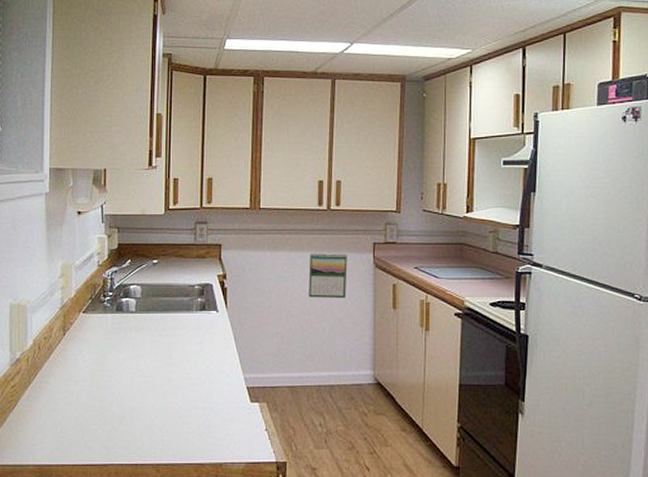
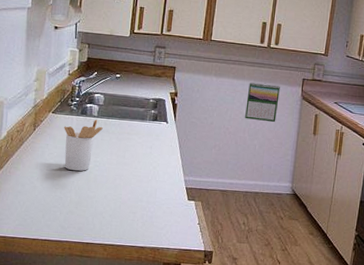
utensil holder: none [98,315,143,379] -> present [64,119,103,171]

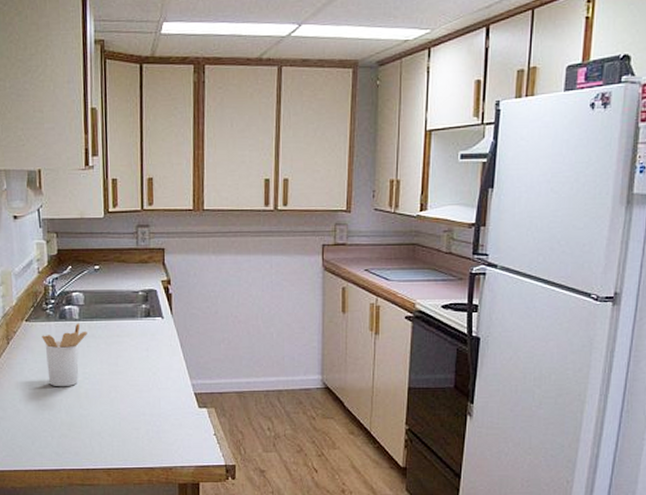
calendar: present [245,82,280,123] -> none [255,255,295,303]

